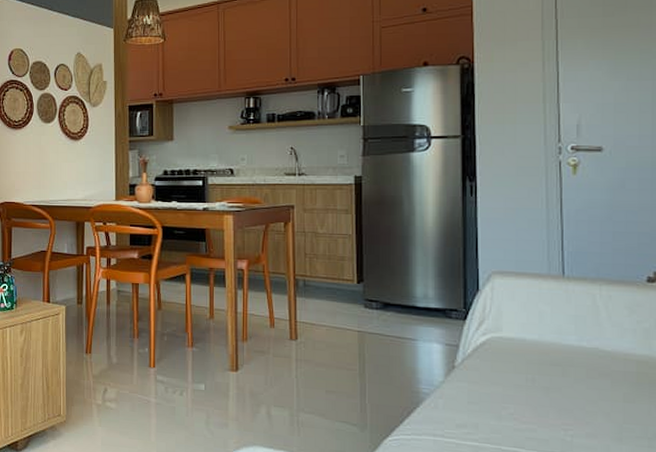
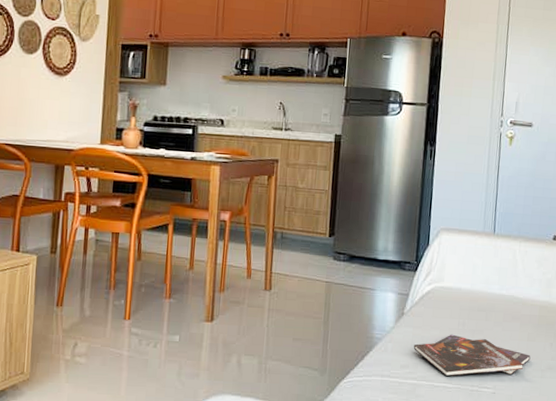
booklet: none [470,391,631,442] -> present [413,334,531,377]

